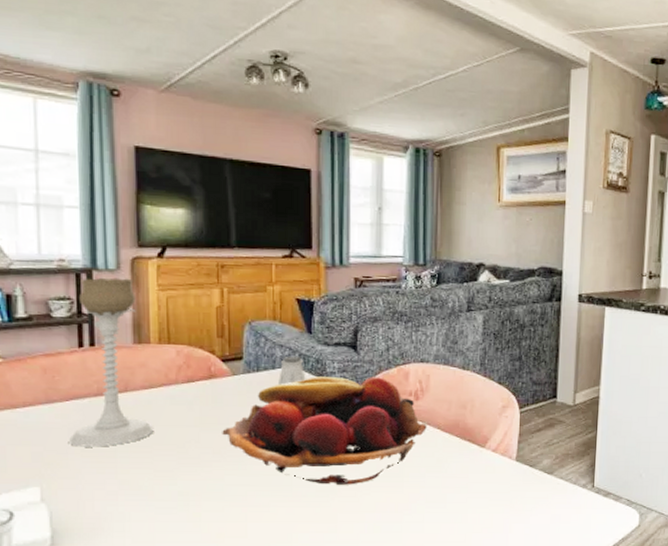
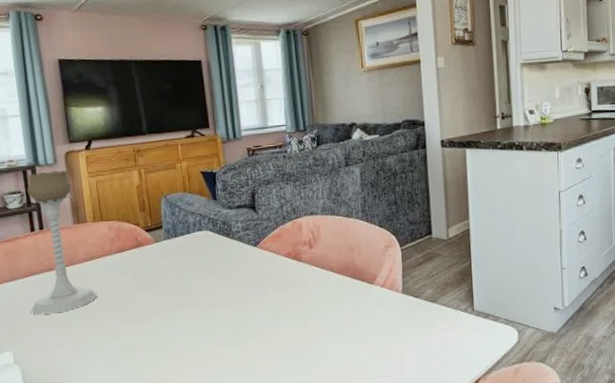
fruit basket: present [222,376,427,485] -> none [152,231,322,328]
saltshaker: present [277,356,306,385] -> none [193,220,216,247]

